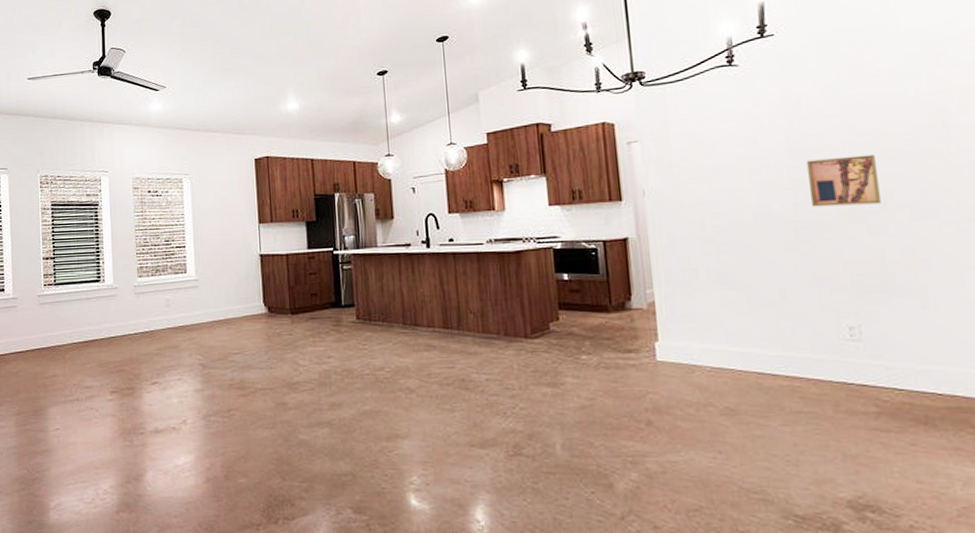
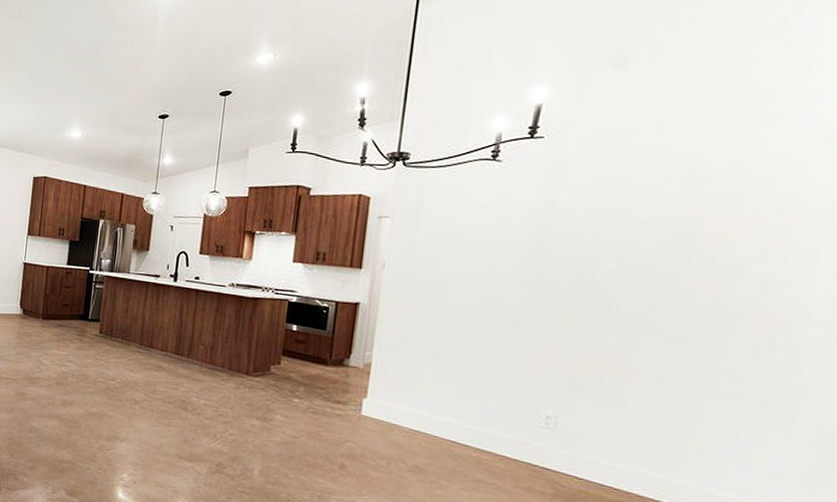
wall art: present [806,154,881,207] -> none [540,260,612,311]

